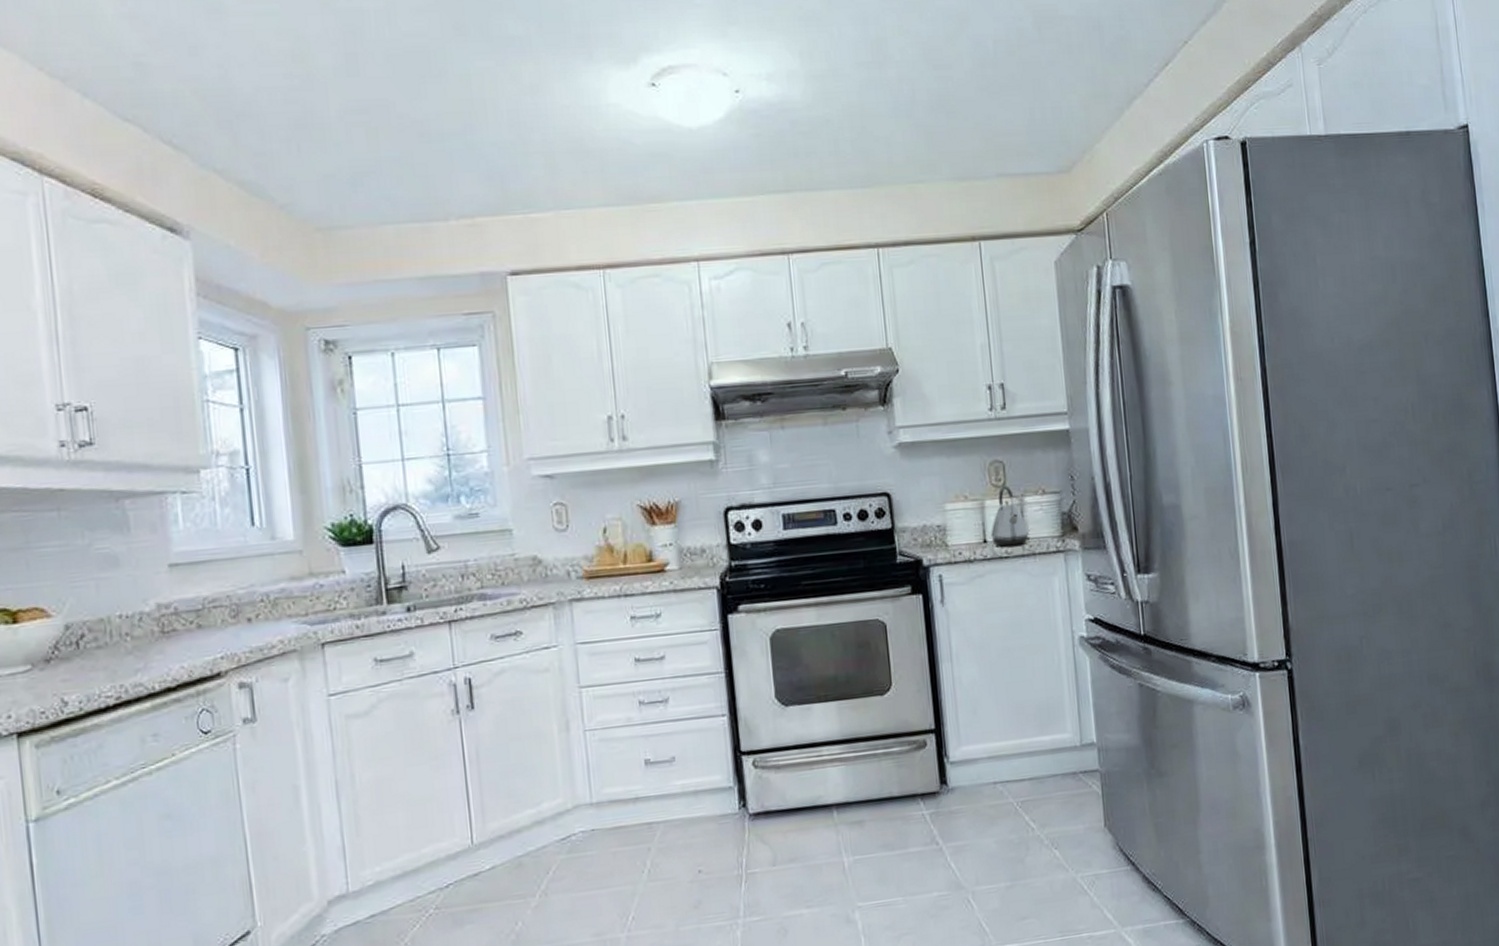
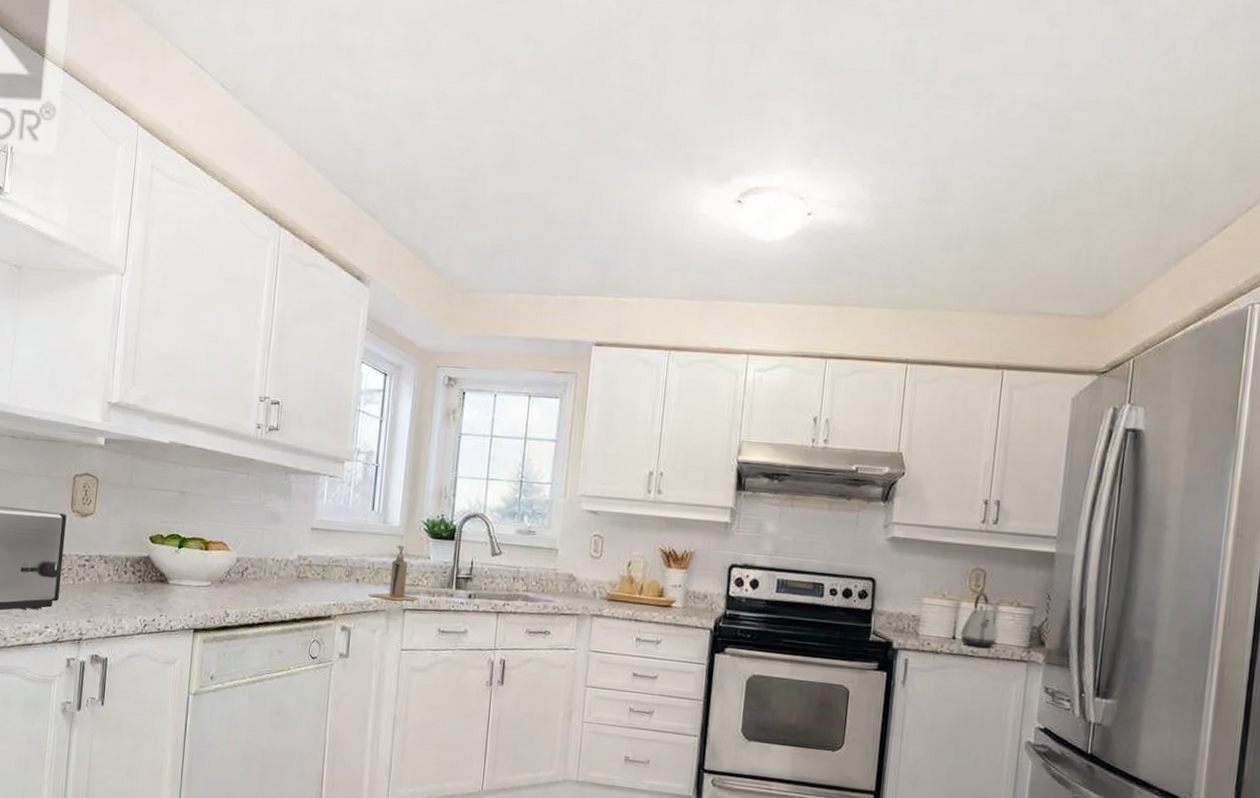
soap dispenser: none [268,563,341,638] -> present [368,544,419,601]

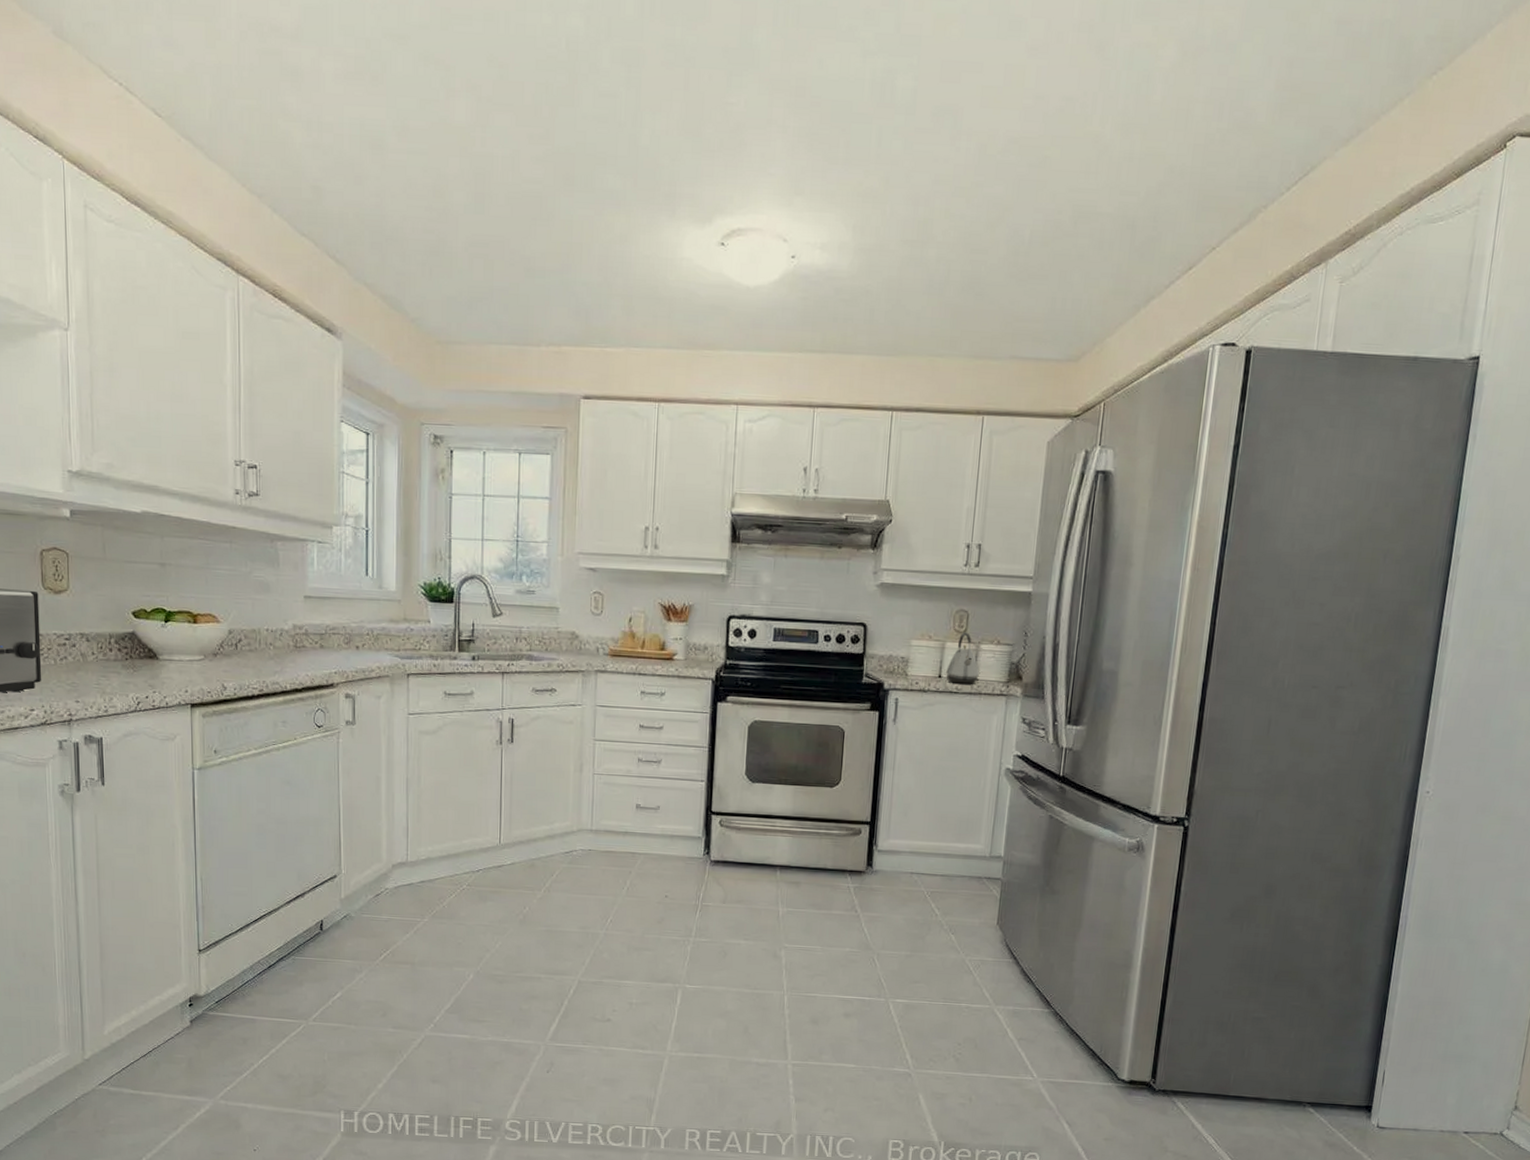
soap dispenser: present [368,544,419,601] -> none [370,609,423,666]

